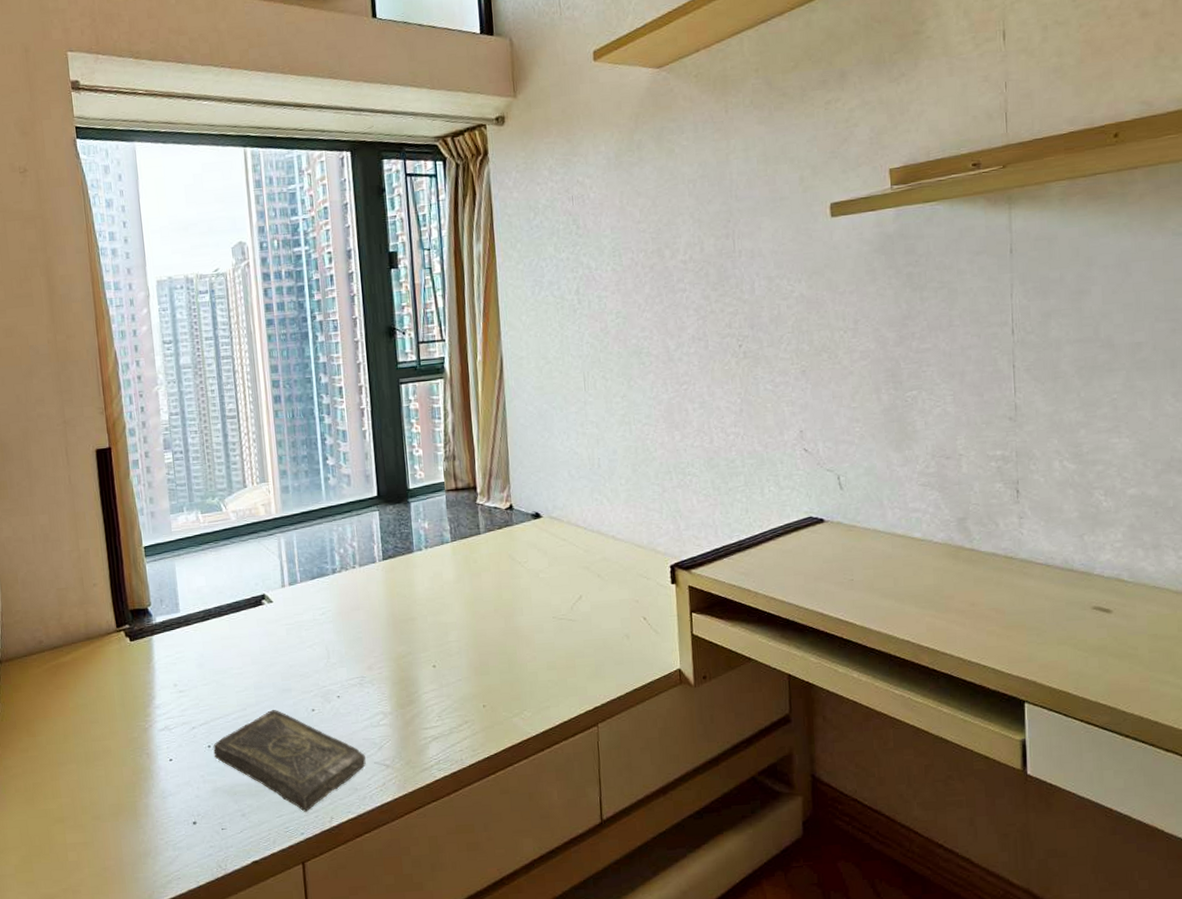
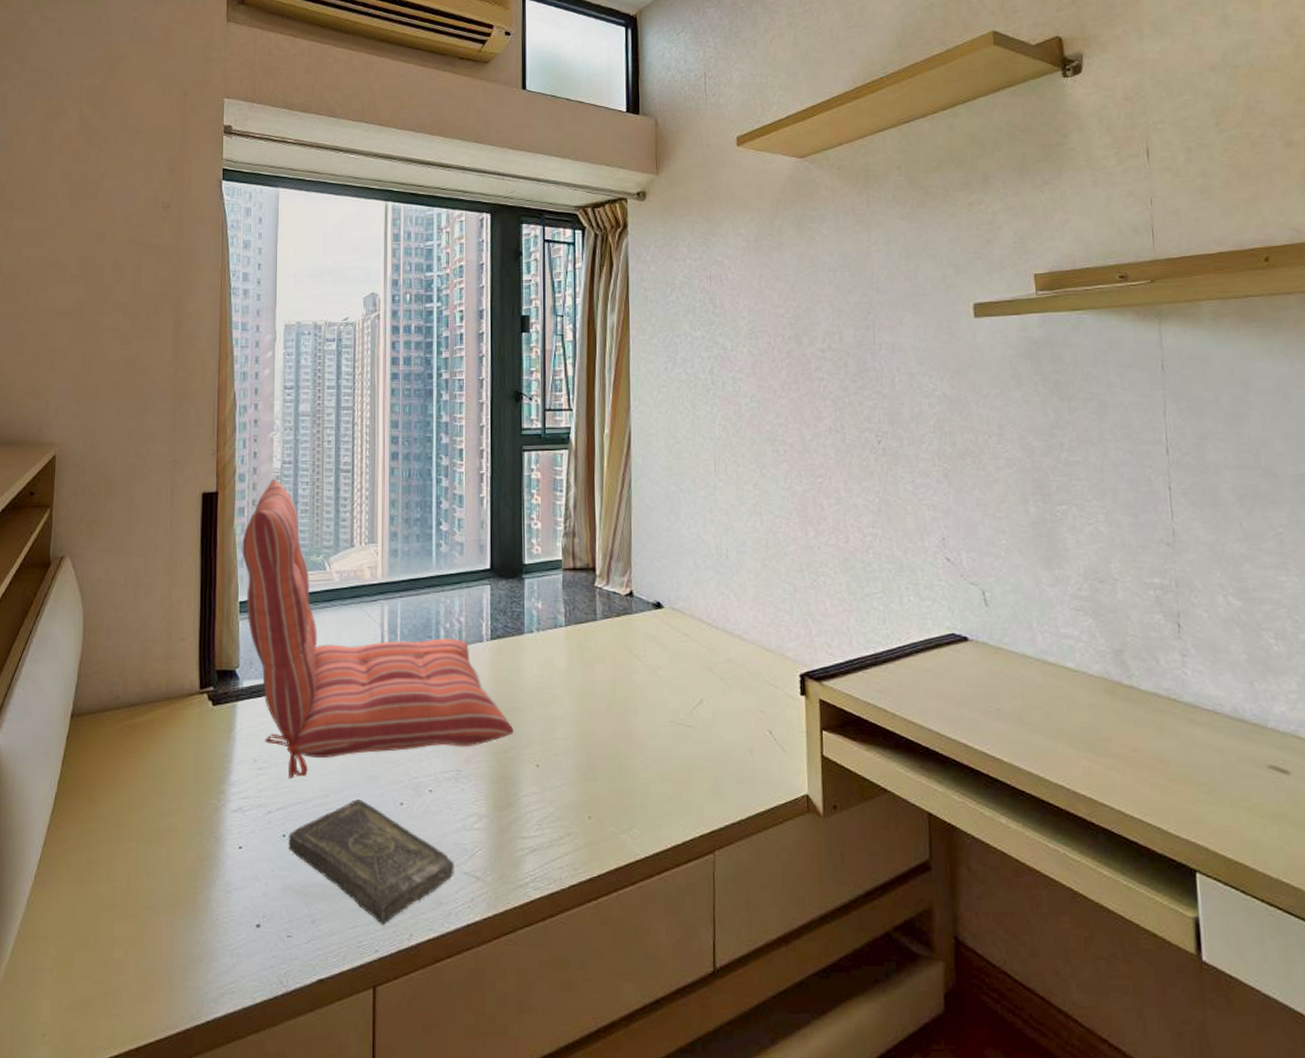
seat cushion: none [139,430,411,698] -> present [242,478,515,778]

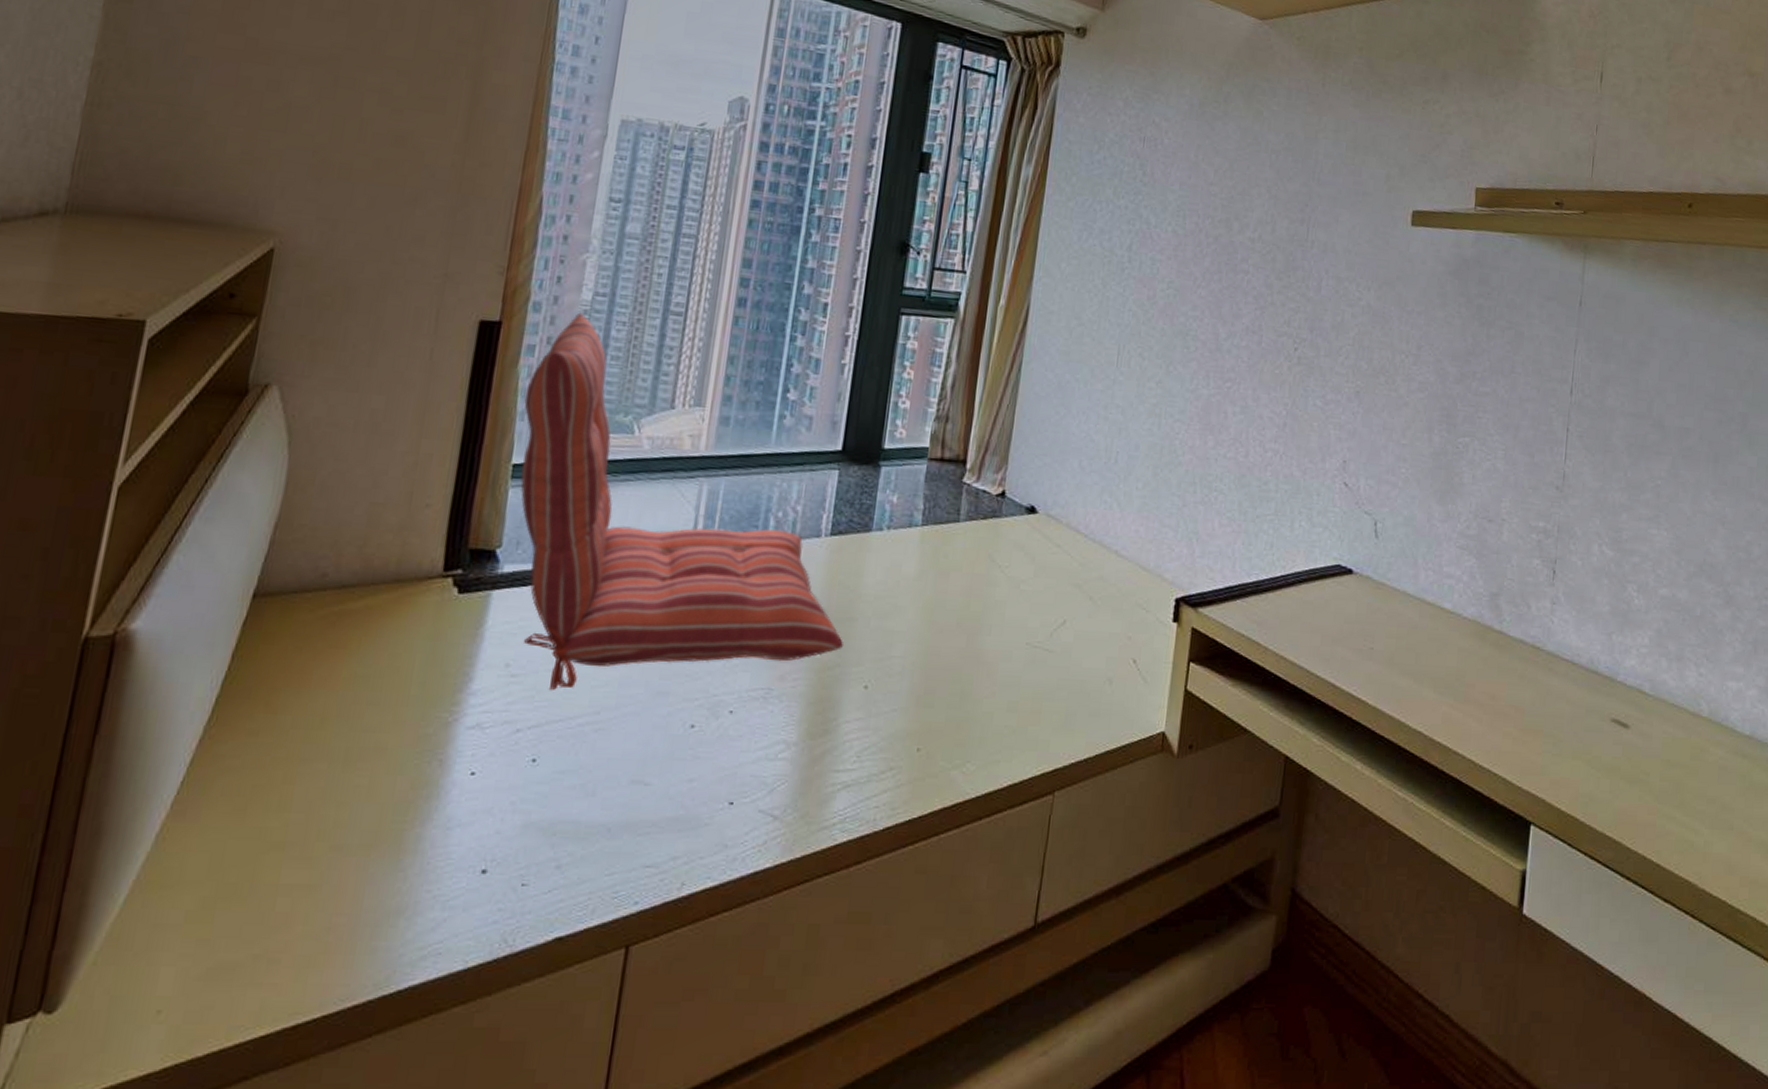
book: present [288,798,454,926] -> none [537,717,749,873]

